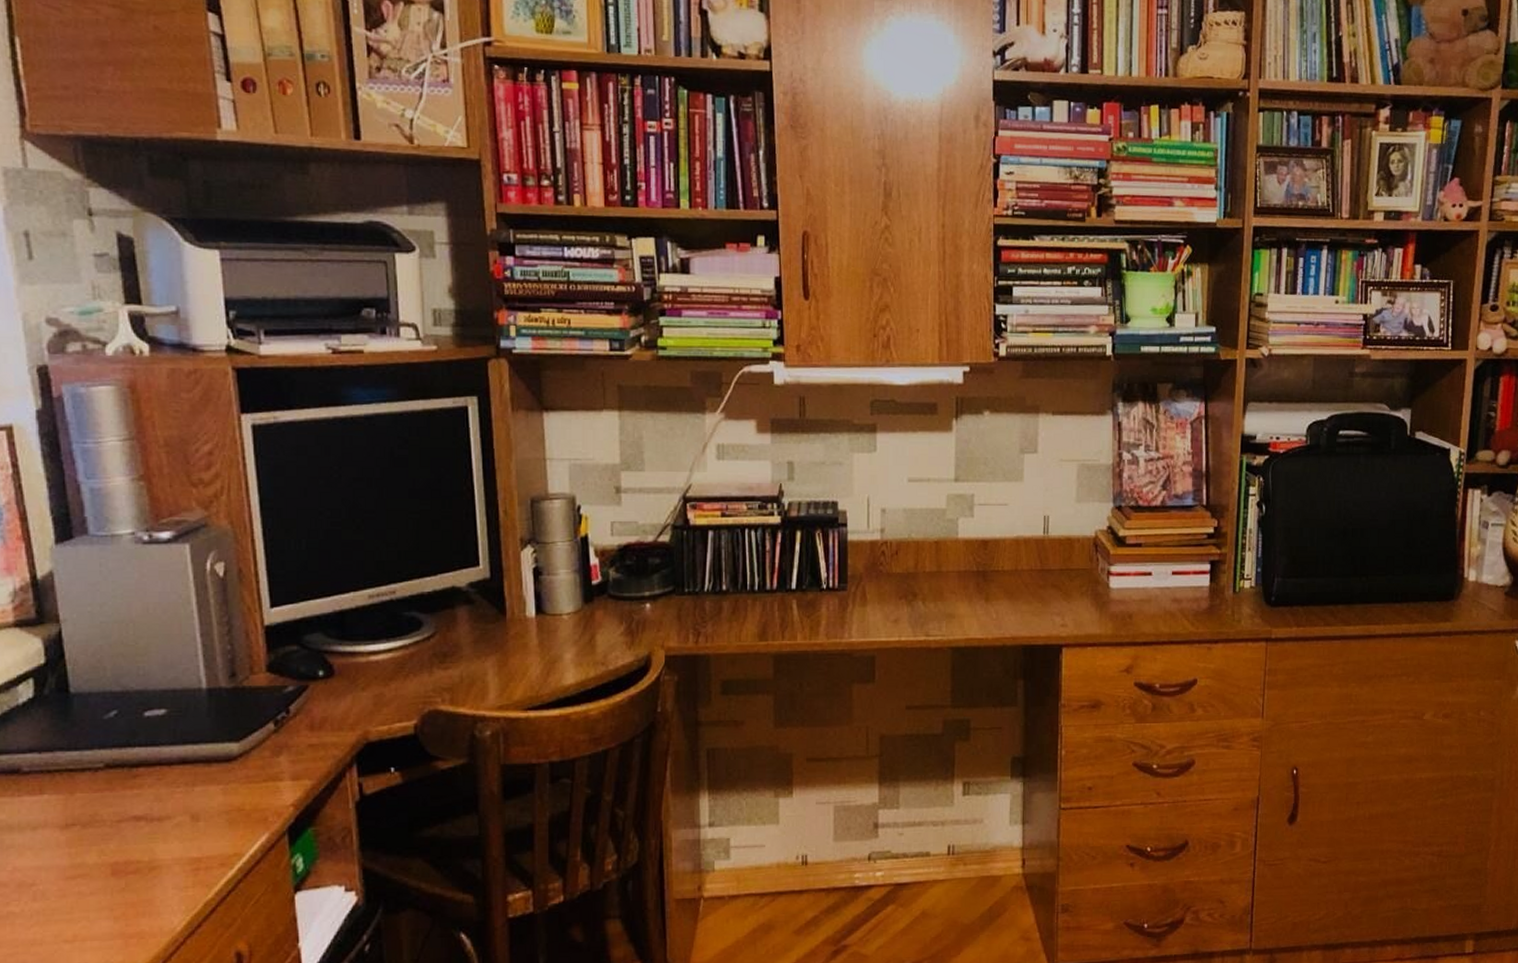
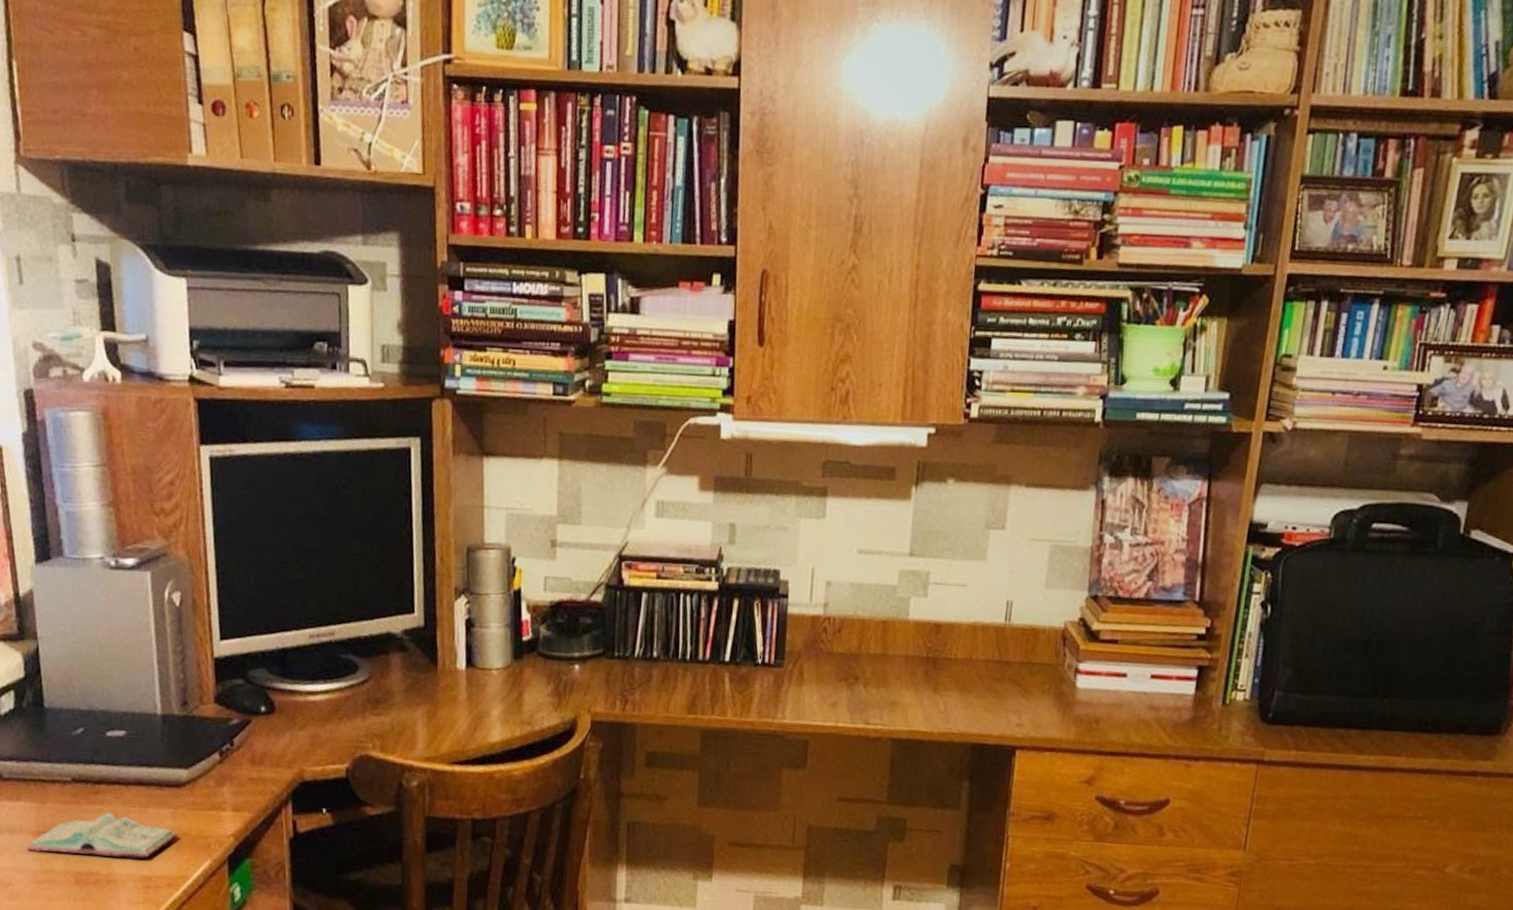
book: none [52,796,230,846] -> present [26,812,178,859]

